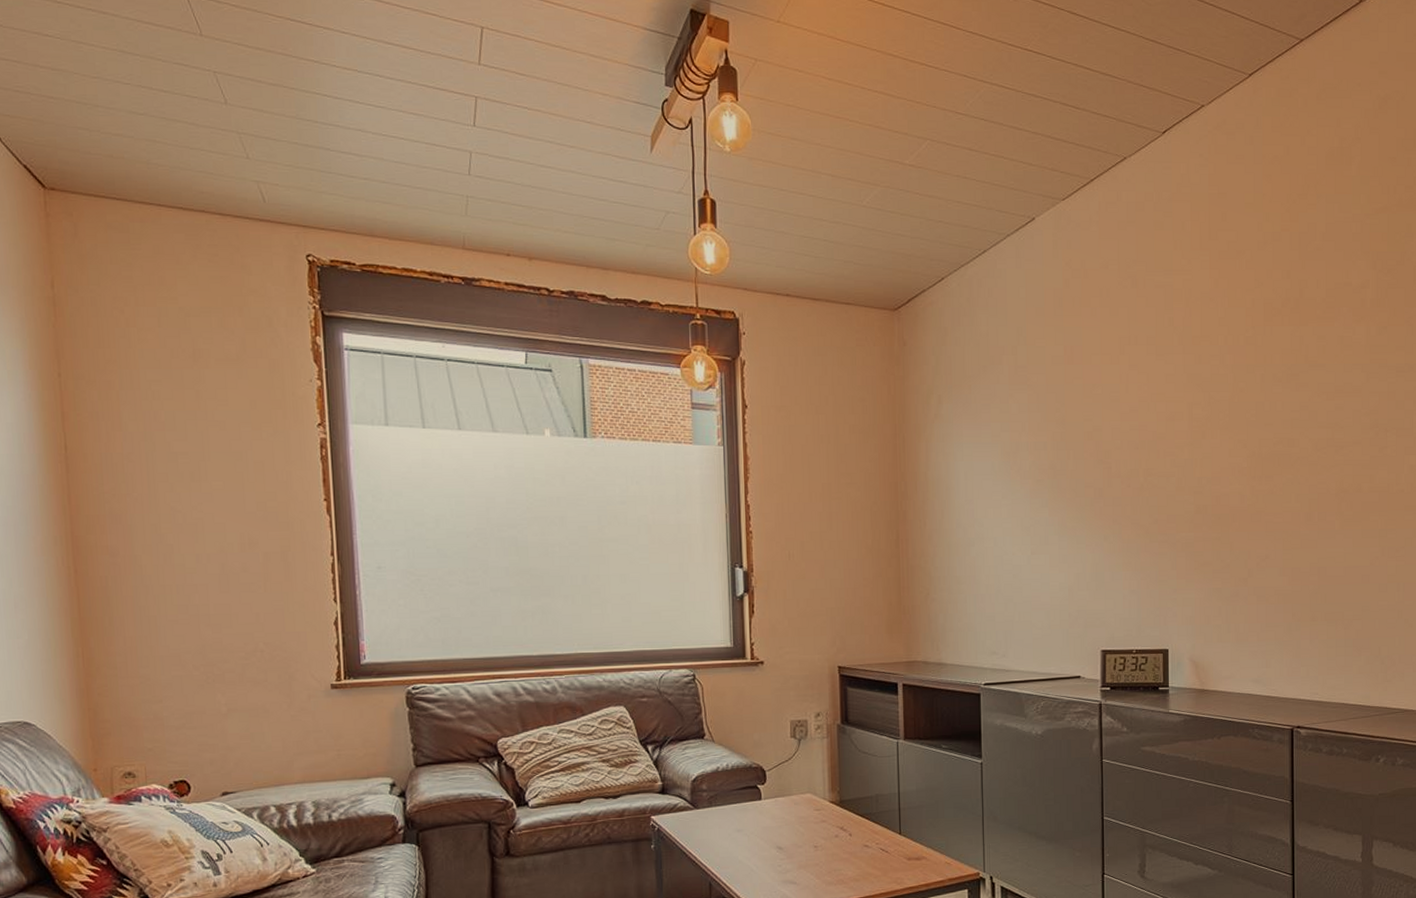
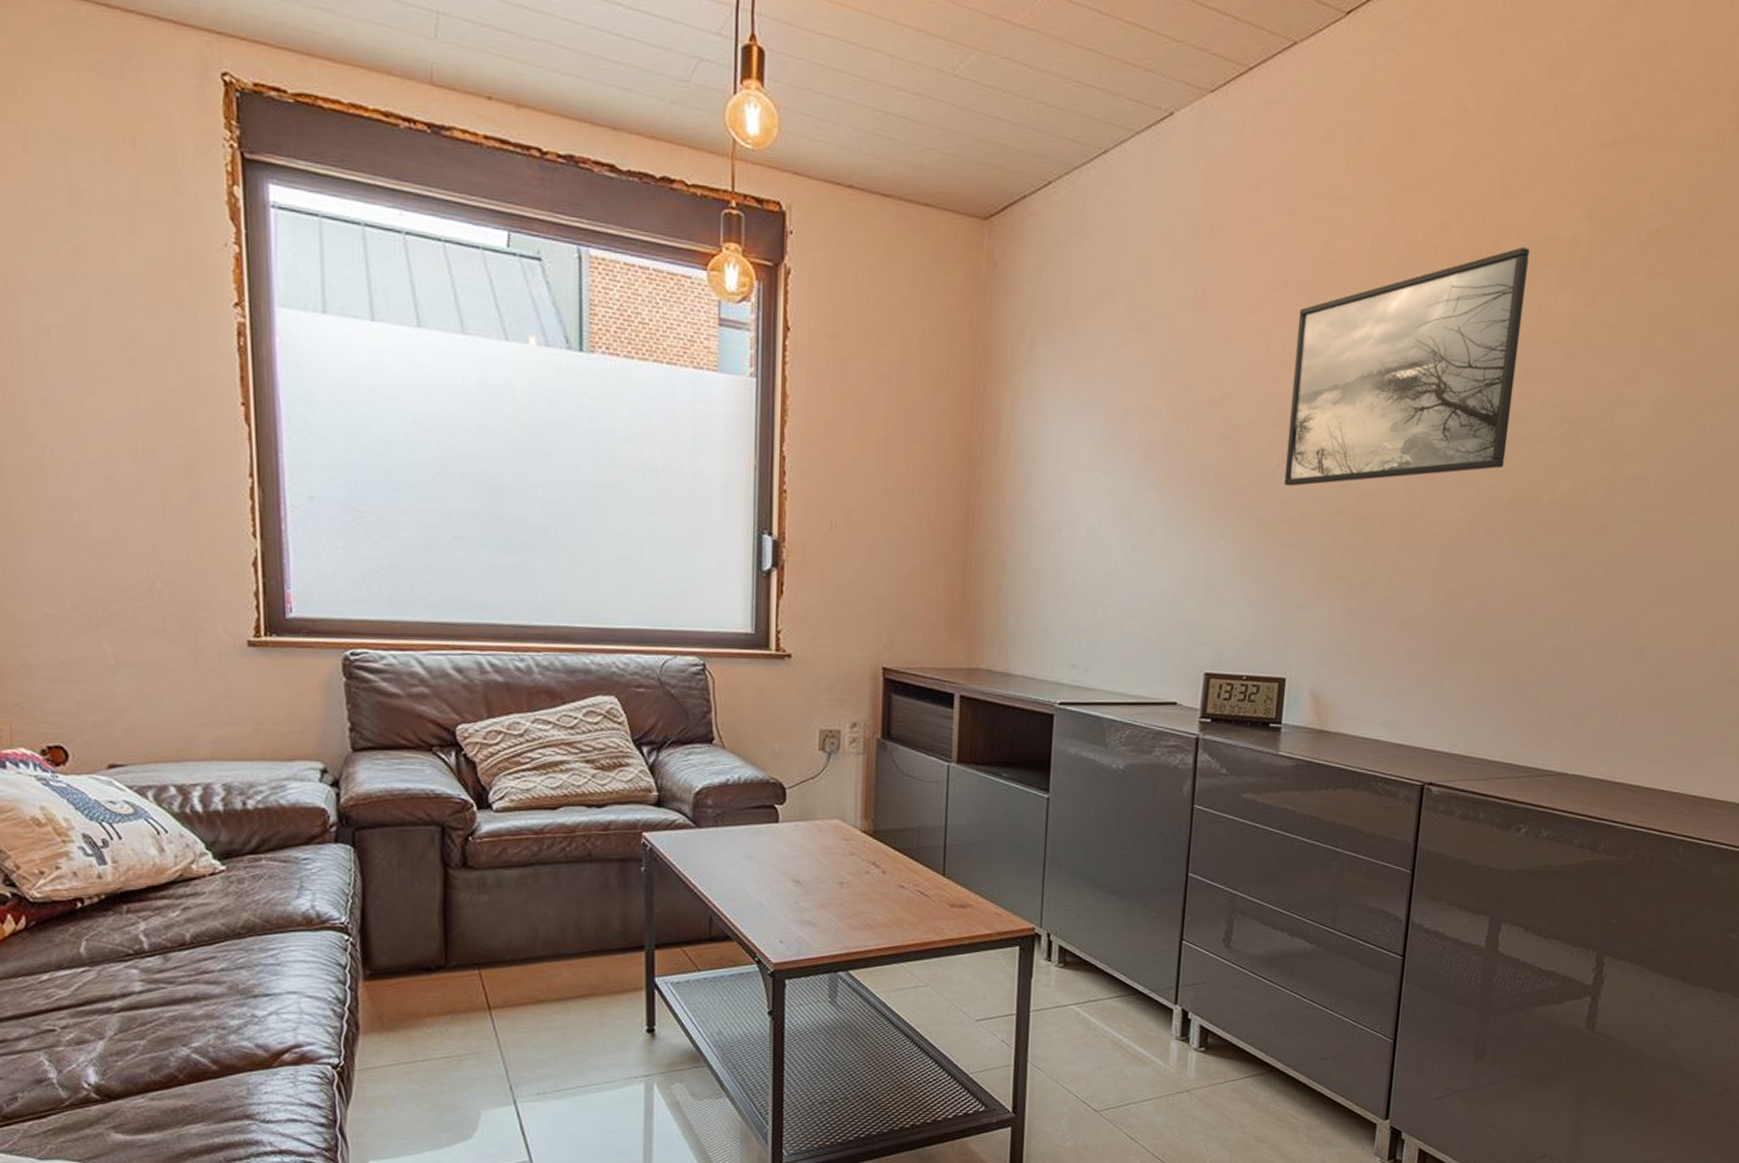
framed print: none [1149,295,1328,495] -> present [1284,247,1530,487]

